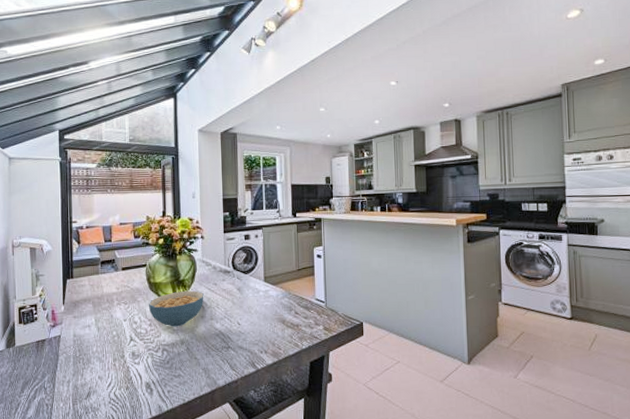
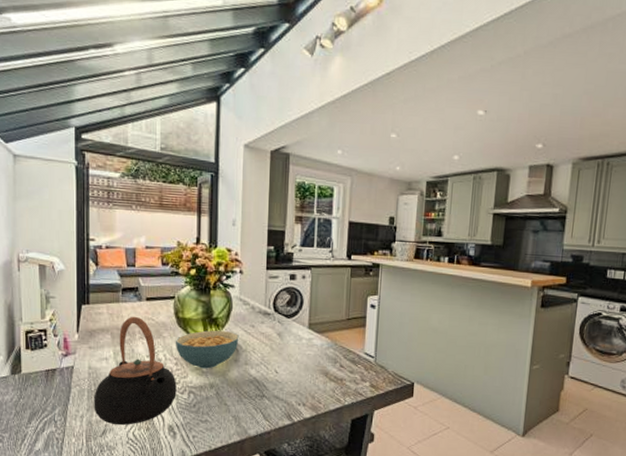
teapot: none [79,285,152,387] -> present [94,316,177,426]

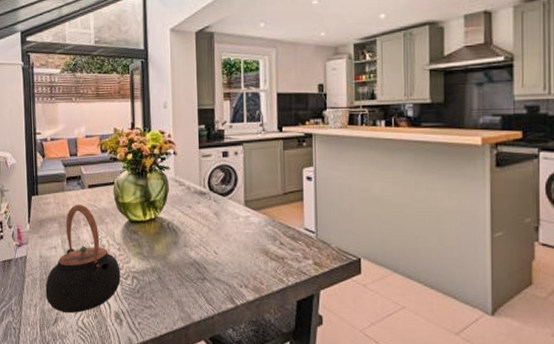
cereal bowl: present [175,330,239,369] -> none [116,213,177,253]

